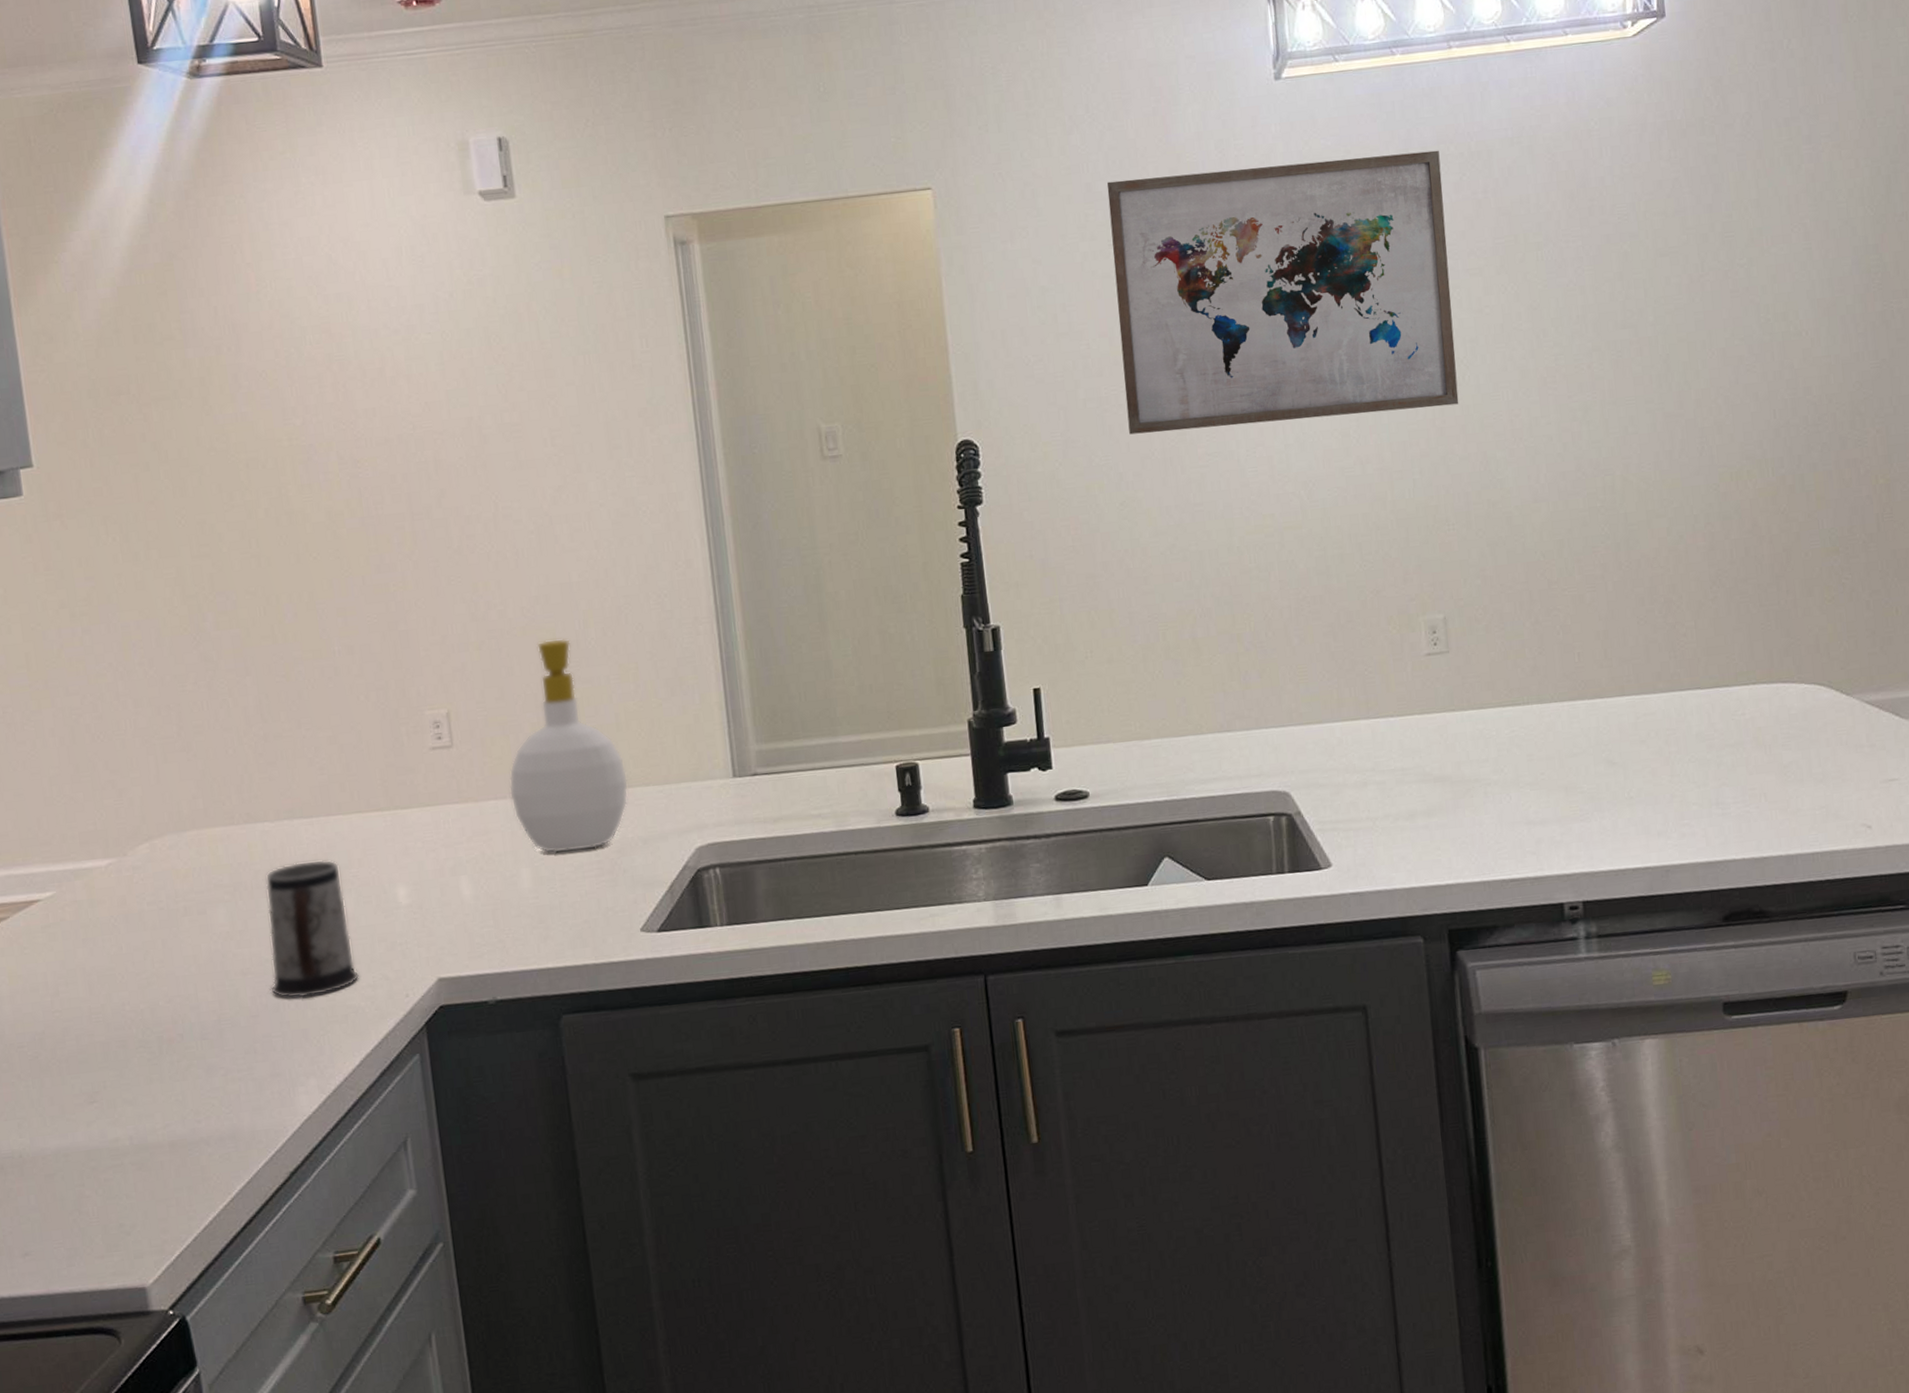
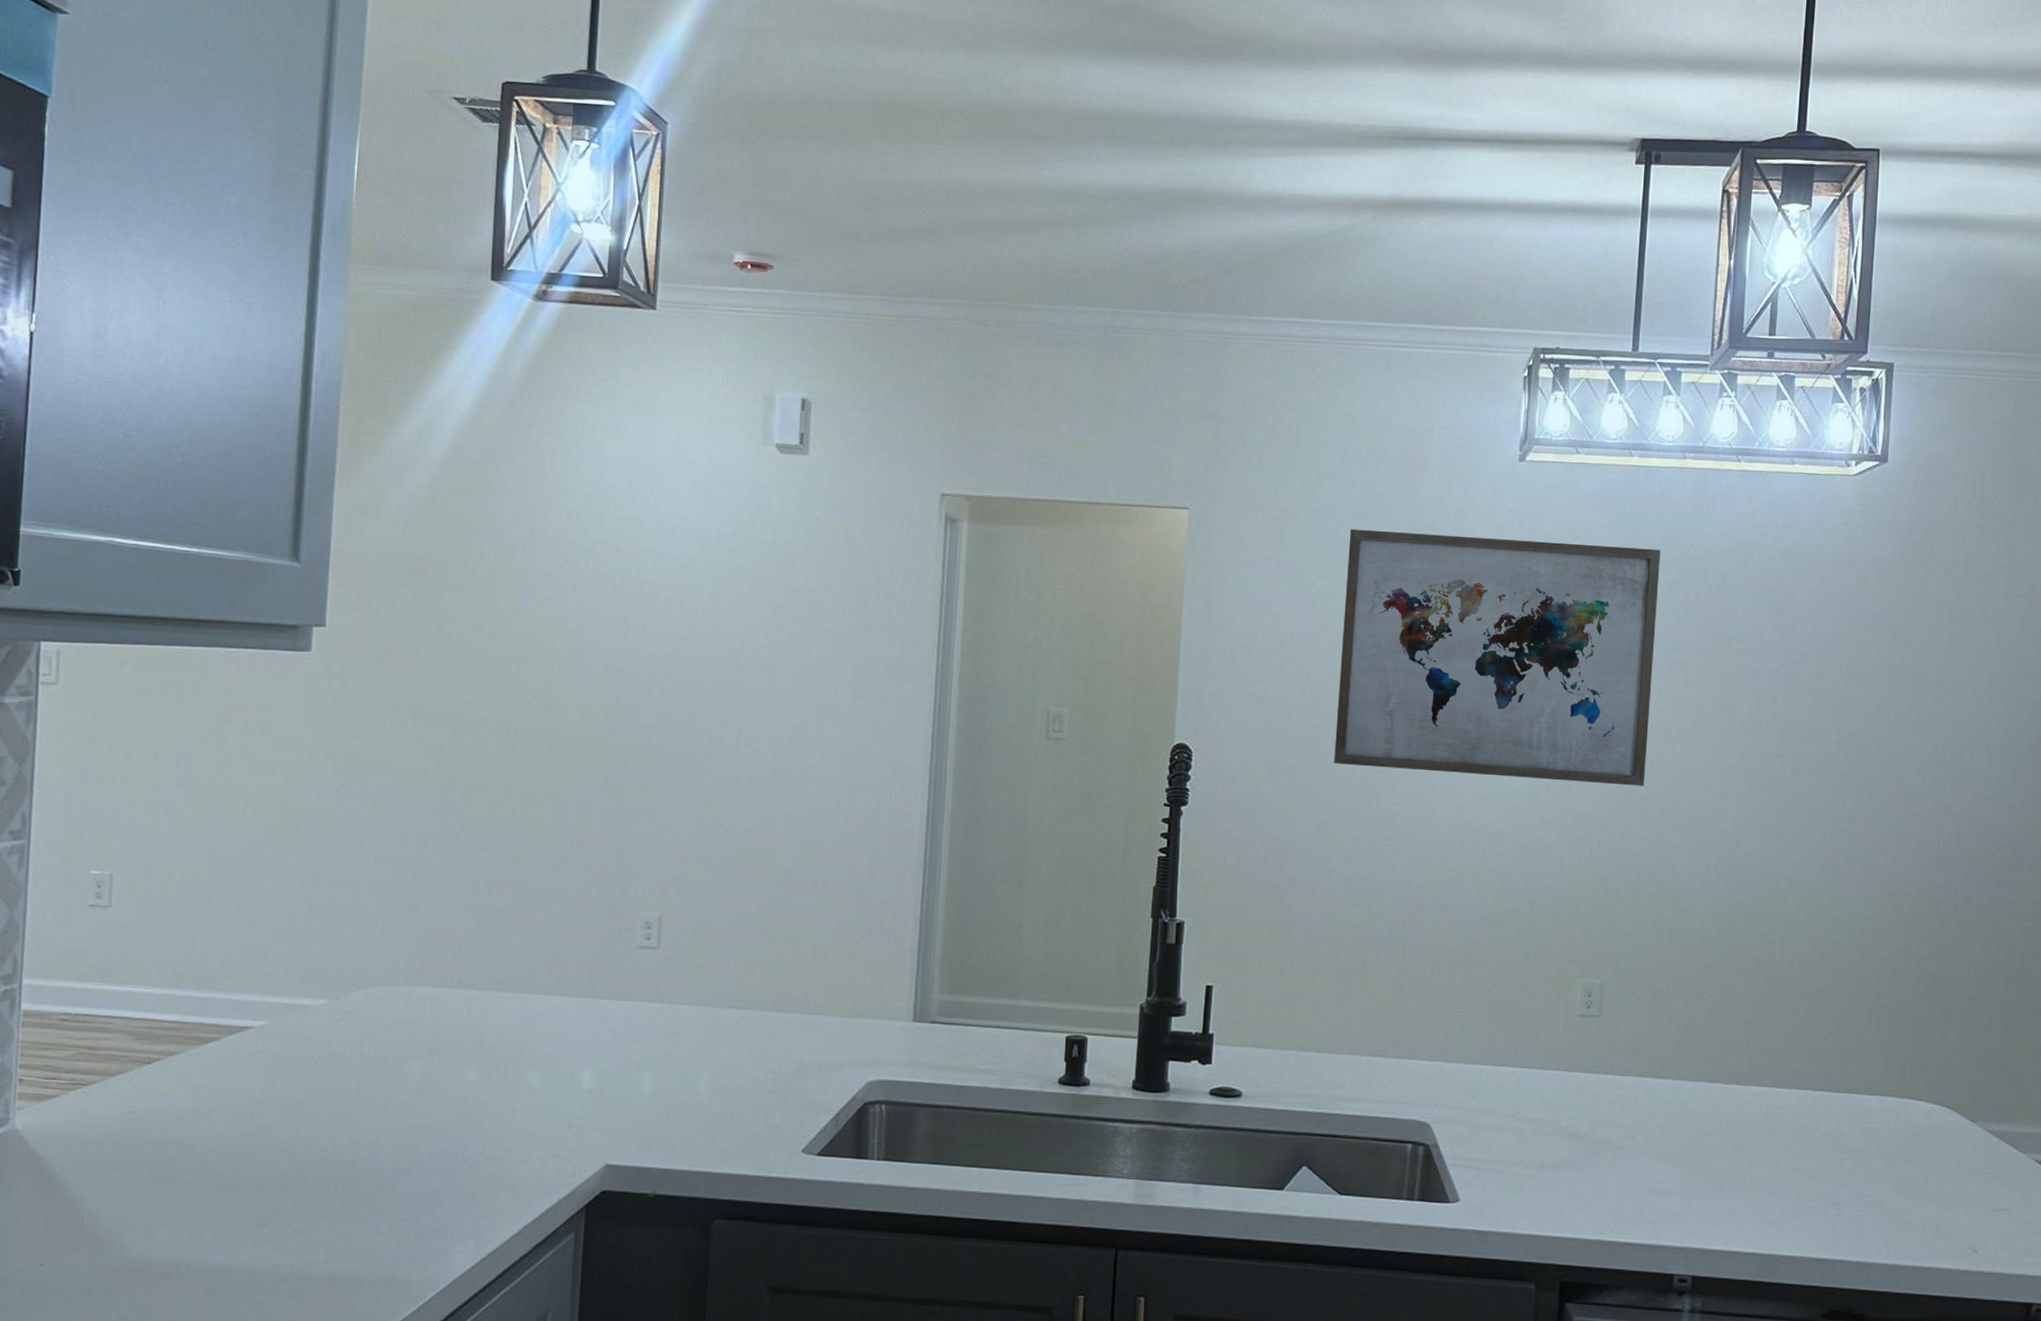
mug: present [265,859,359,999] -> none [448,1032,534,1162]
soap bottle: present [509,638,629,853] -> none [703,863,816,1067]

